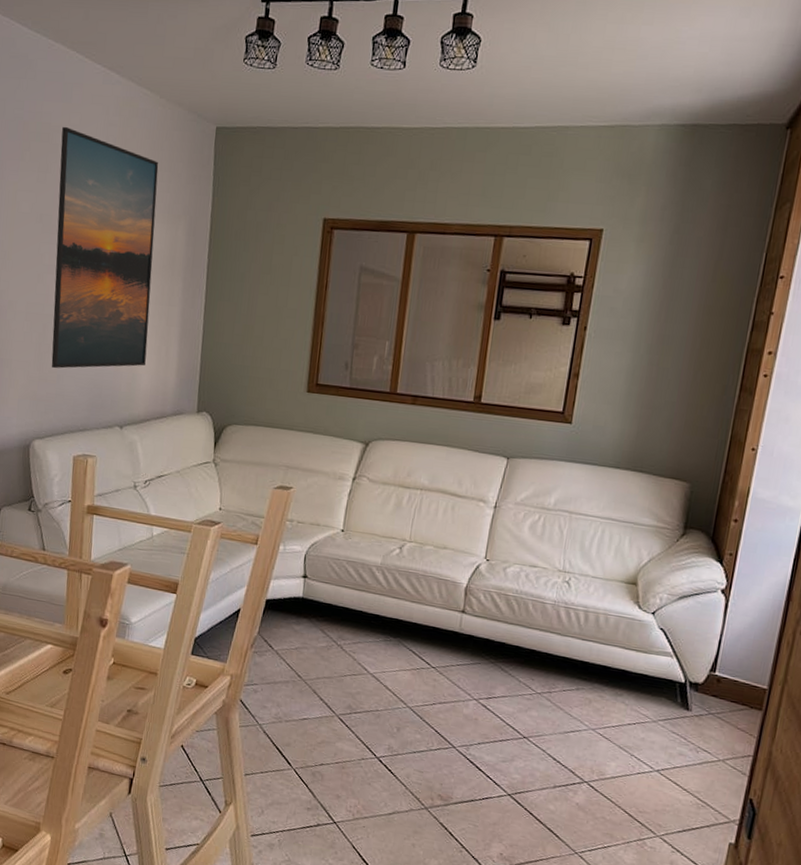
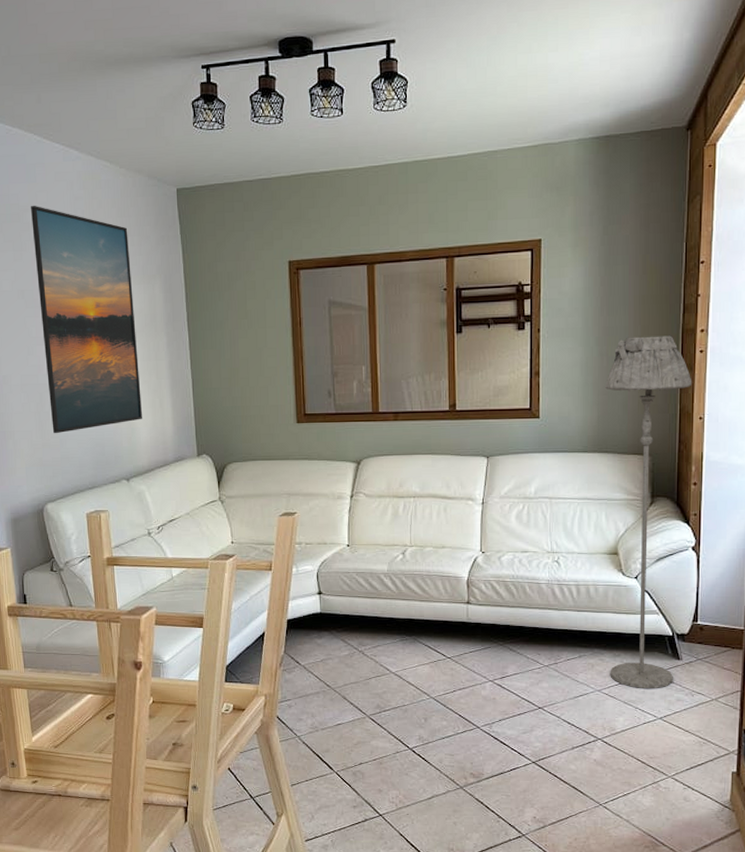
floor lamp: none [608,349,750,738] -> present [605,335,692,689]

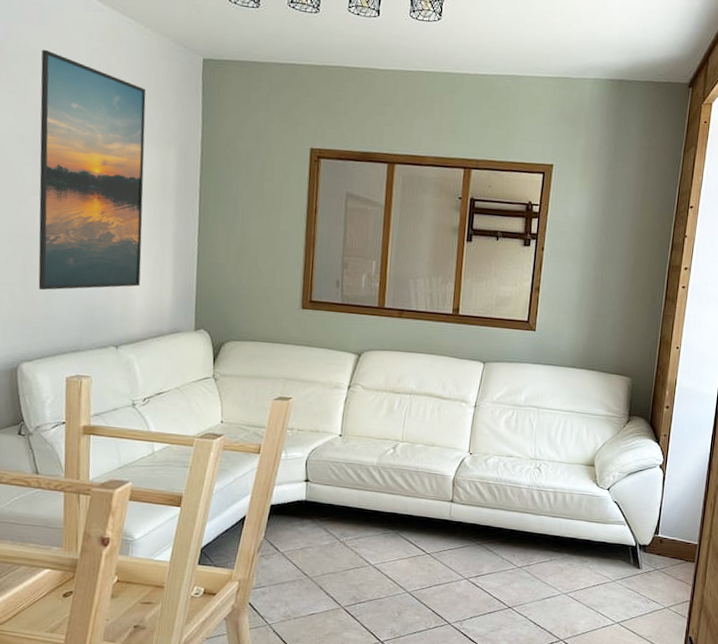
floor lamp: present [605,335,692,689] -> none [576,266,674,595]

